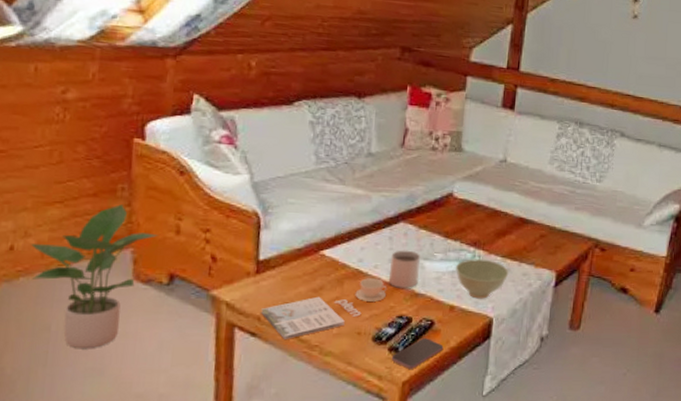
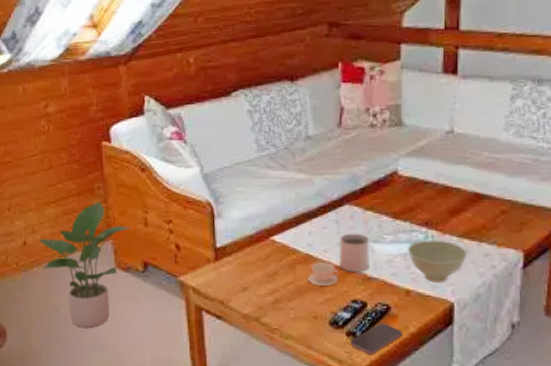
magazine: present [261,296,362,339] -> none [223,281,316,322]

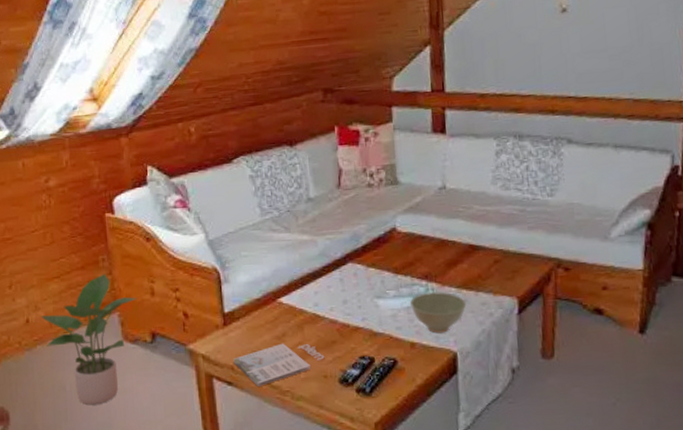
magazine: none [223,281,316,322] -> present [233,343,325,386]
teacup: present [308,262,339,286] -> none [316,321,346,345]
mug: present [339,233,370,272] -> none [345,290,375,329]
smartphone: present [349,323,403,354] -> none [360,377,411,409]

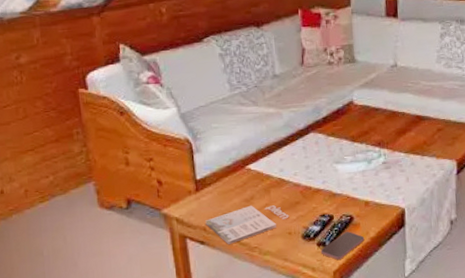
potted plant: present [41,274,138,405] -> none [16,146,113,268]
smartphone: none [360,377,411,409] -> present [320,232,365,260]
bowl: present [410,292,467,334] -> none [365,156,414,193]

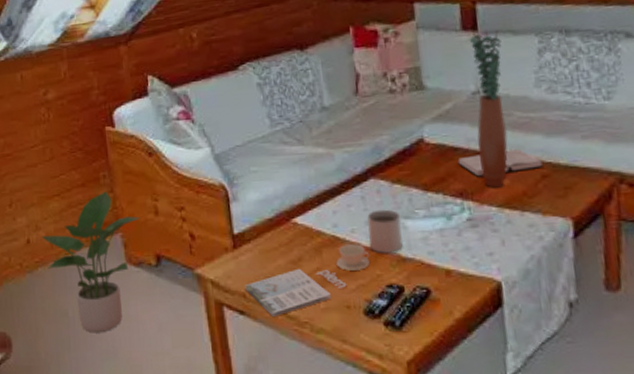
potted plant: none [16,146,113,268] -> present [42,191,141,332]
teacup: none [281,184,309,205] -> present [336,244,371,271]
mug: none [307,156,334,191] -> present [367,209,403,253]
smartphone: present [320,232,365,260] -> none [388,309,448,346]
hardback book: none [378,109,439,131] -> present [458,149,543,177]
vase: none [391,15,416,139] -> present [469,28,508,188]

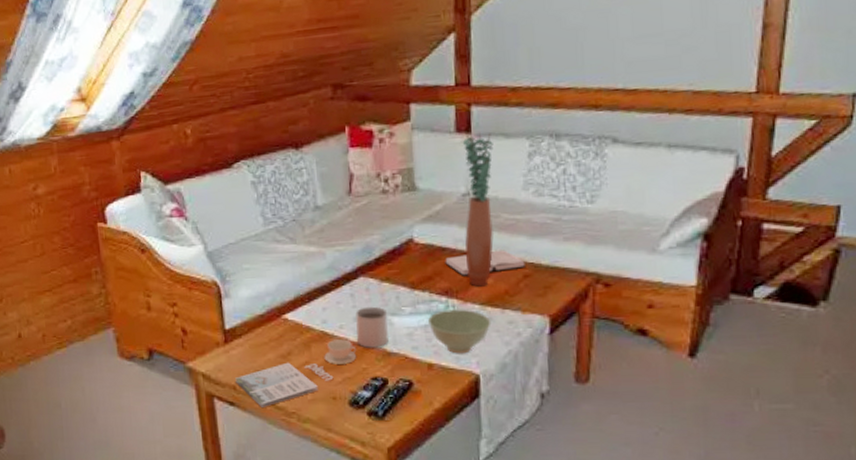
potted plant: present [42,191,141,332] -> none [34,287,134,423]
bowl: none [443,211,511,260] -> present [428,309,492,354]

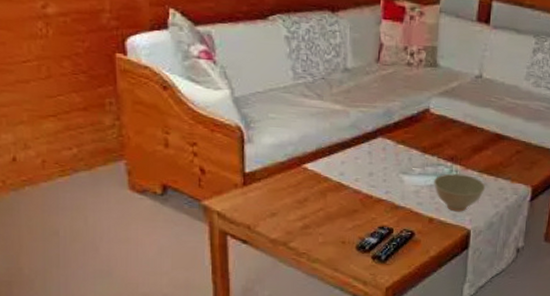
magazine: present [235,362,334,407] -> none [251,207,345,247]
teacup: present [324,339,357,364] -> none [338,191,369,213]
mug: present [355,306,389,348] -> none [369,164,400,201]
hardback book: present [445,250,525,276] -> none [454,127,519,147]
vase: present [462,130,494,287] -> none [471,21,507,157]

